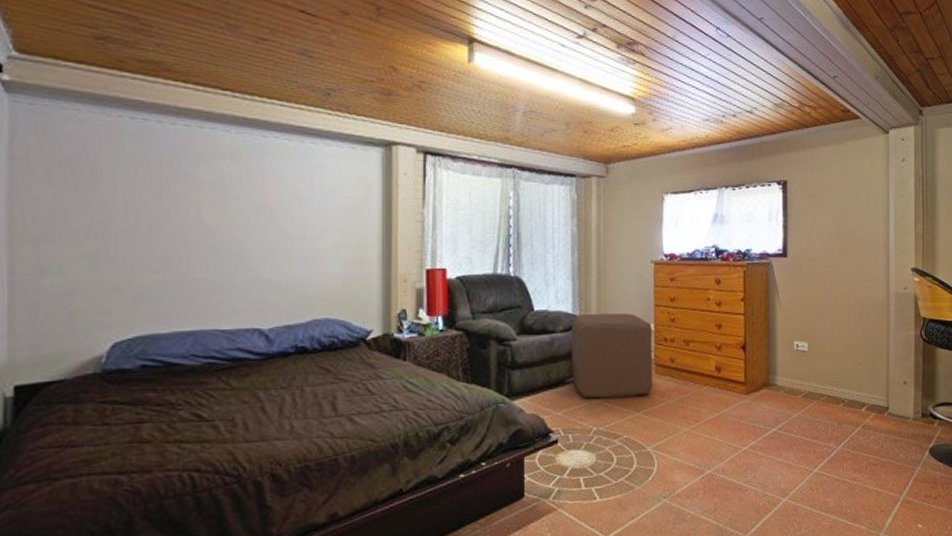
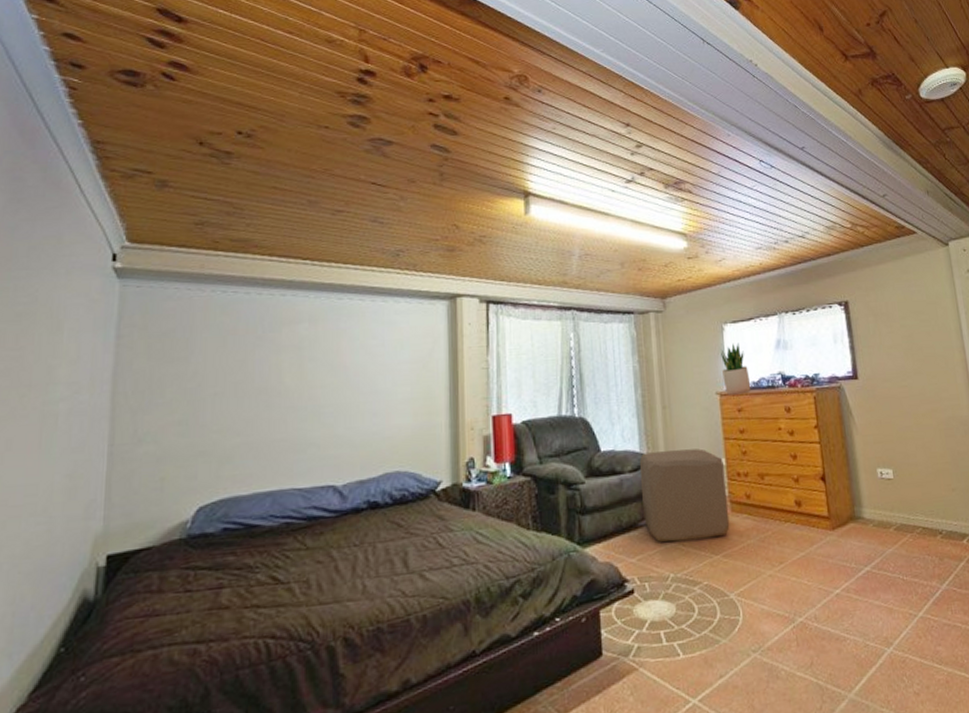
planter: none [659,213,685,264] -> present [721,342,751,395]

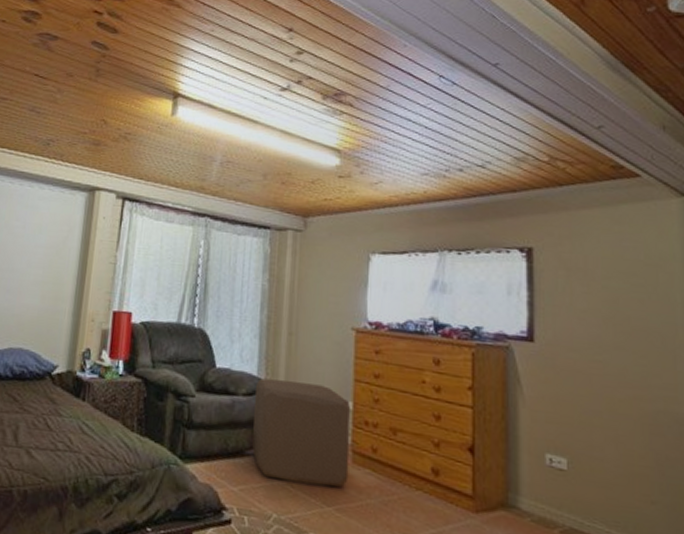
planter: present [721,342,751,395] -> none [362,276,395,336]

